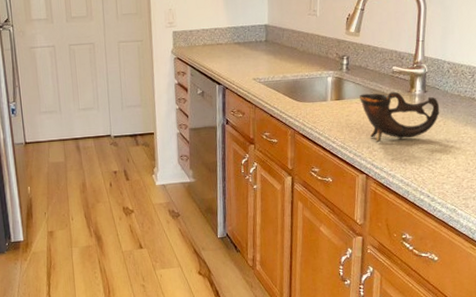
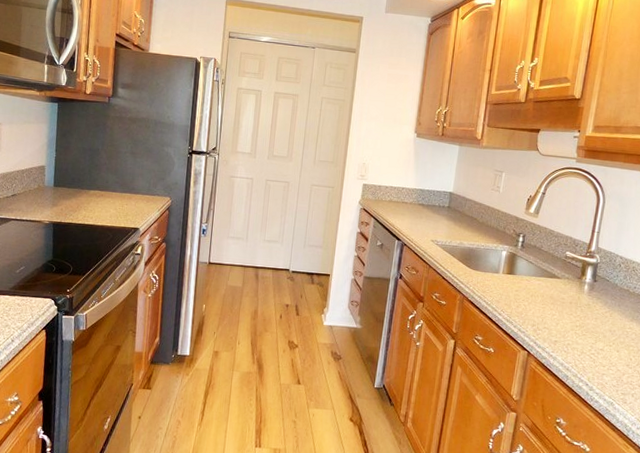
cup: present [359,91,440,143] -> none [530,272,608,324]

